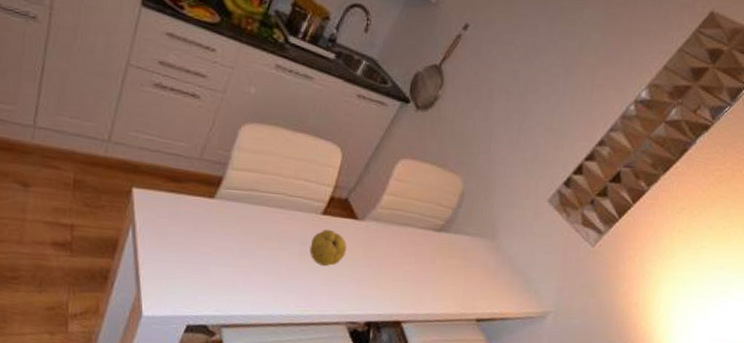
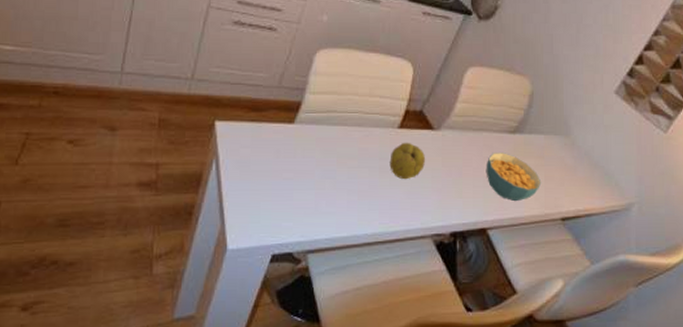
cereal bowl: none [406,249,461,299] -> present [486,153,542,202]

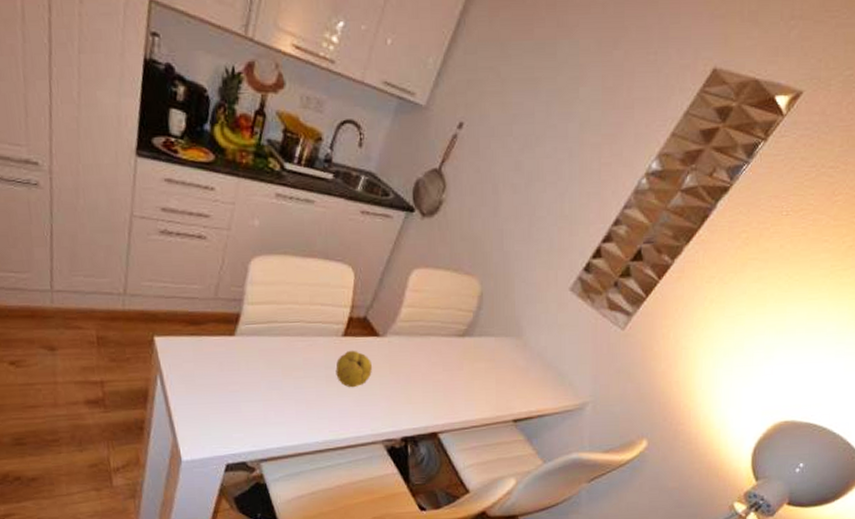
cereal bowl: present [486,153,542,202] -> none [434,357,493,406]

